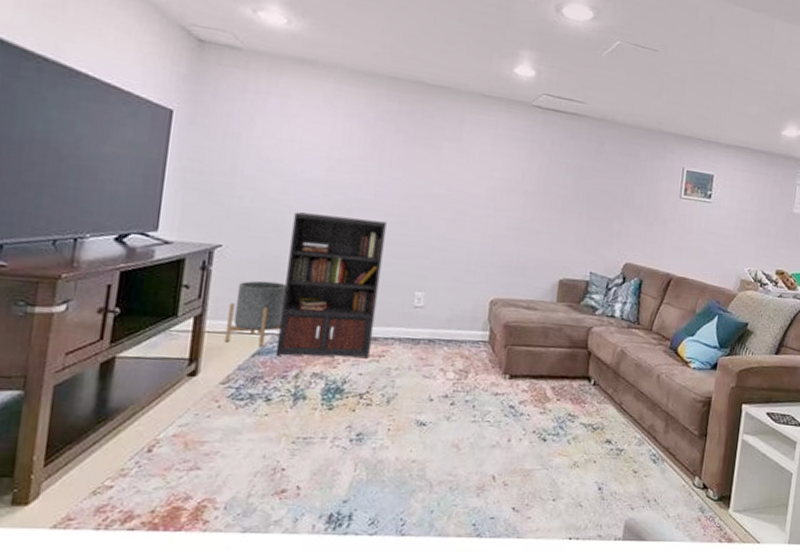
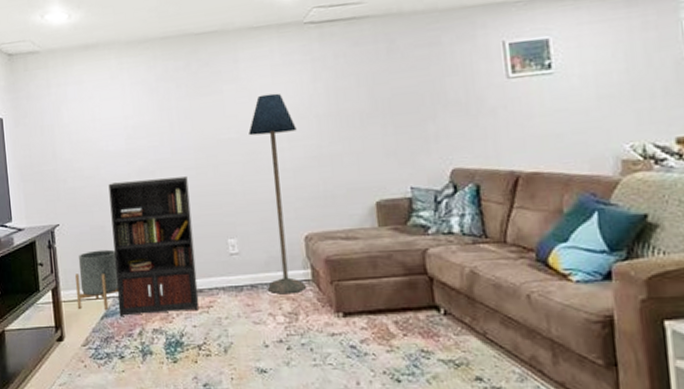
floor lamp: none [445,160,505,352] -> present [248,93,307,295]

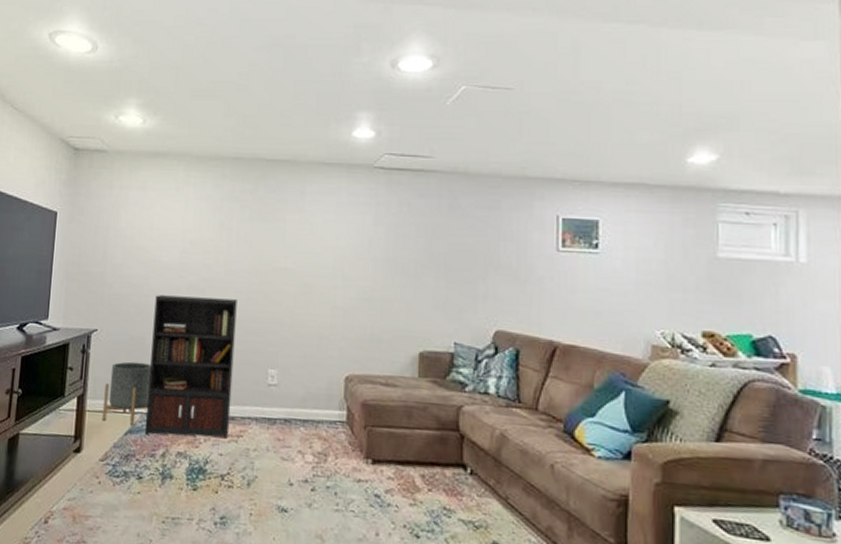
floor lamp: present [248,93,307,295] -> none [301,230,353,434]

